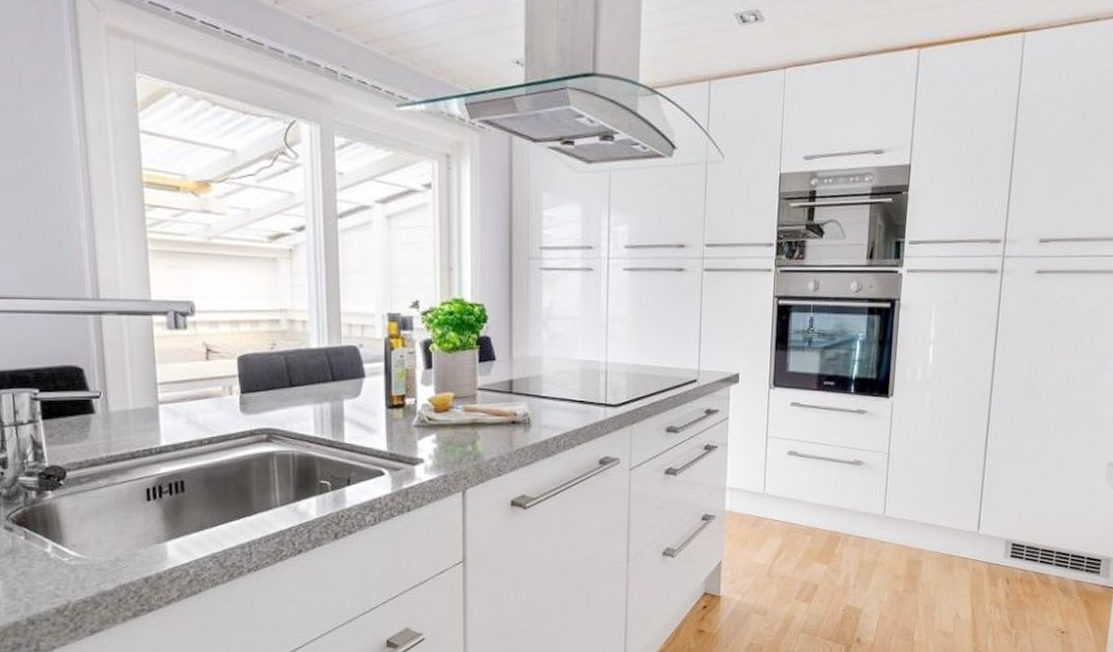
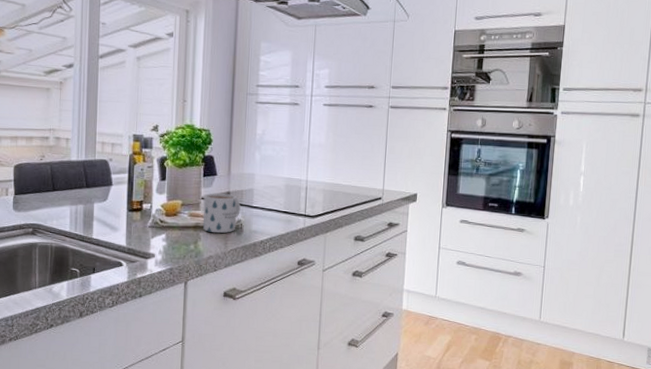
mug: none [481,382,527,431] -> present [202,193,241,234]

